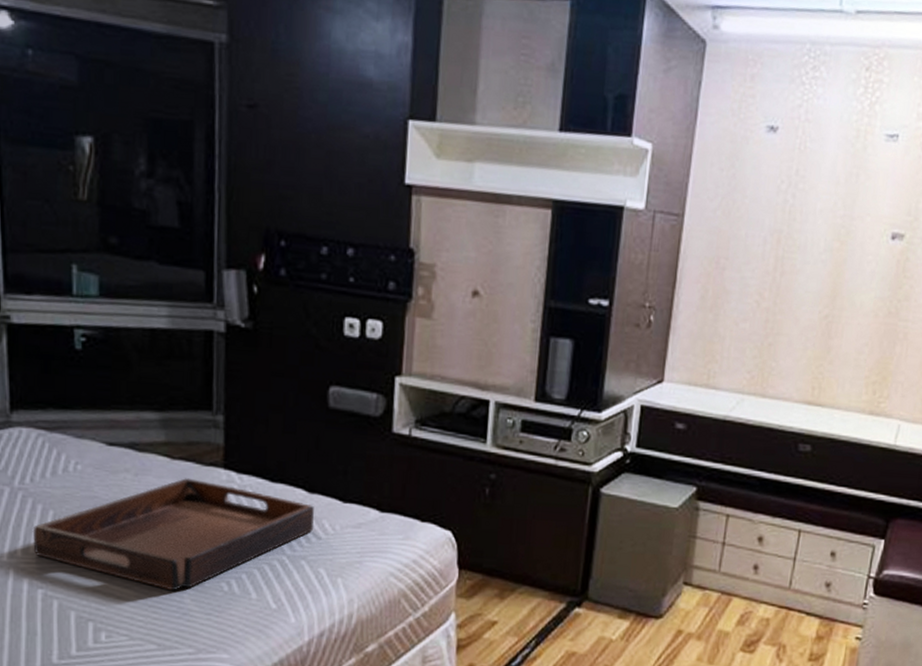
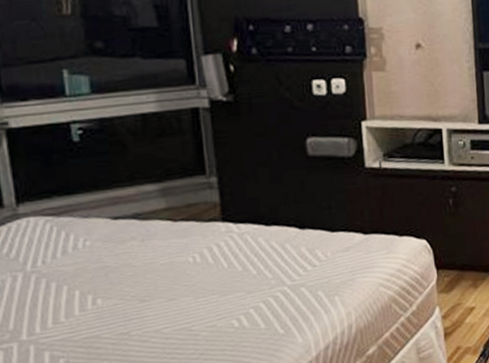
serving tray: present [32,478,315,591] -> none [48,235,308,337]

